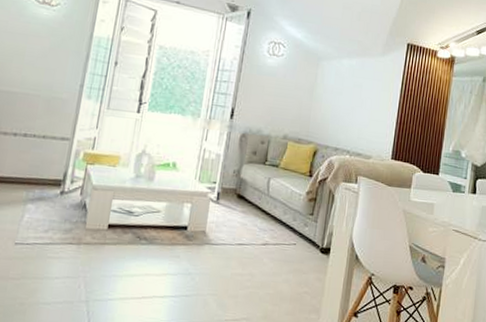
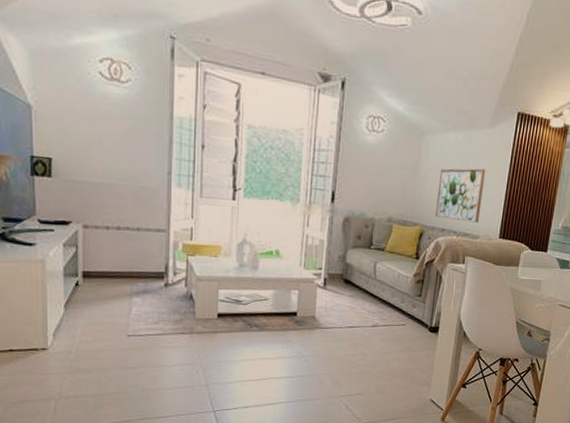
wall art: none [328,91,378,144] -> present [434,168,486,223]

